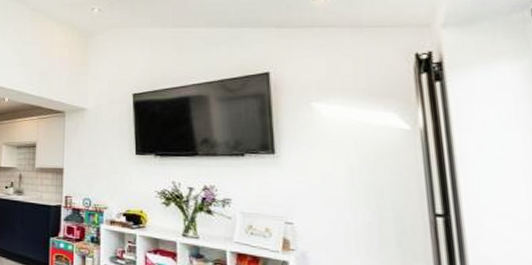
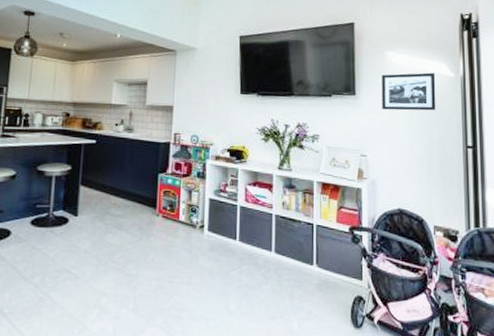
picture frame: none [308,125,387,171] -> present [382,72,436,111]

